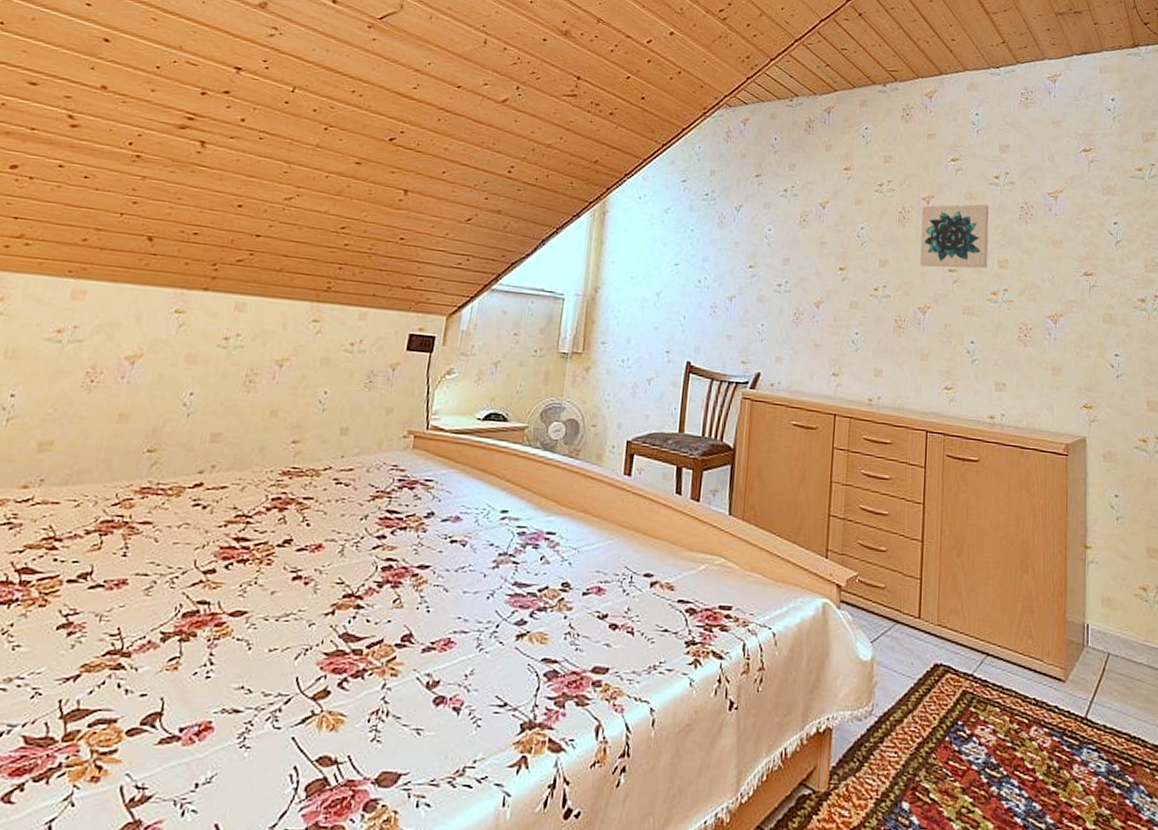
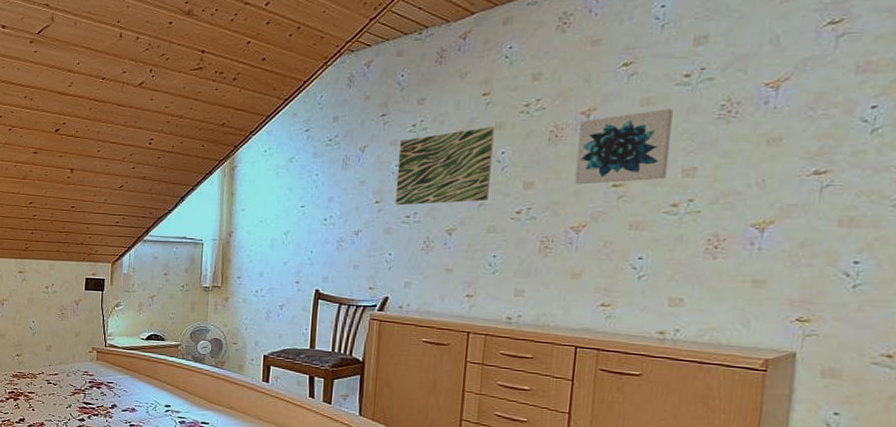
wall art: none [767,201,855,275] -> present [394,127,495,206]

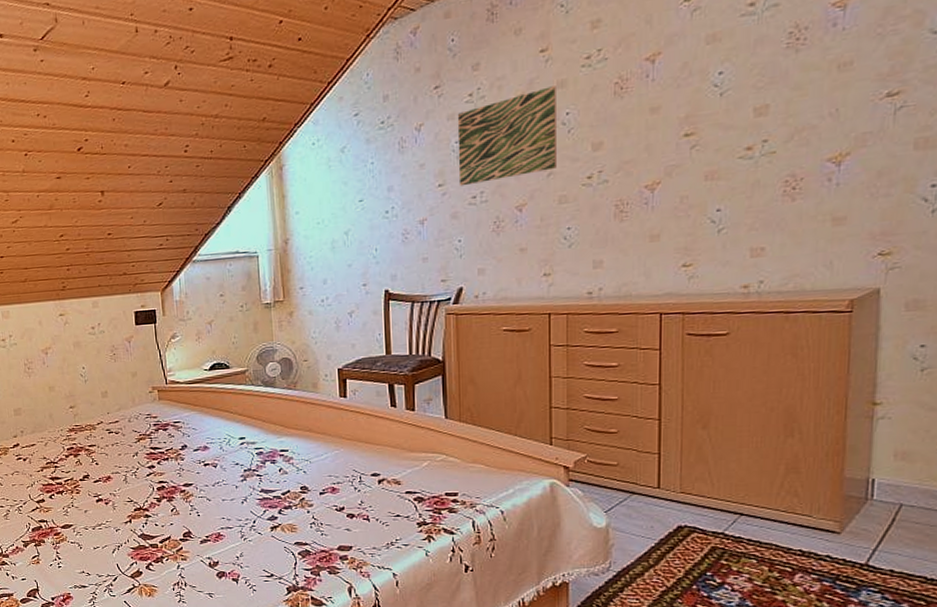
wall art: present [574,108,674,185] -> none [644,43,741,139]

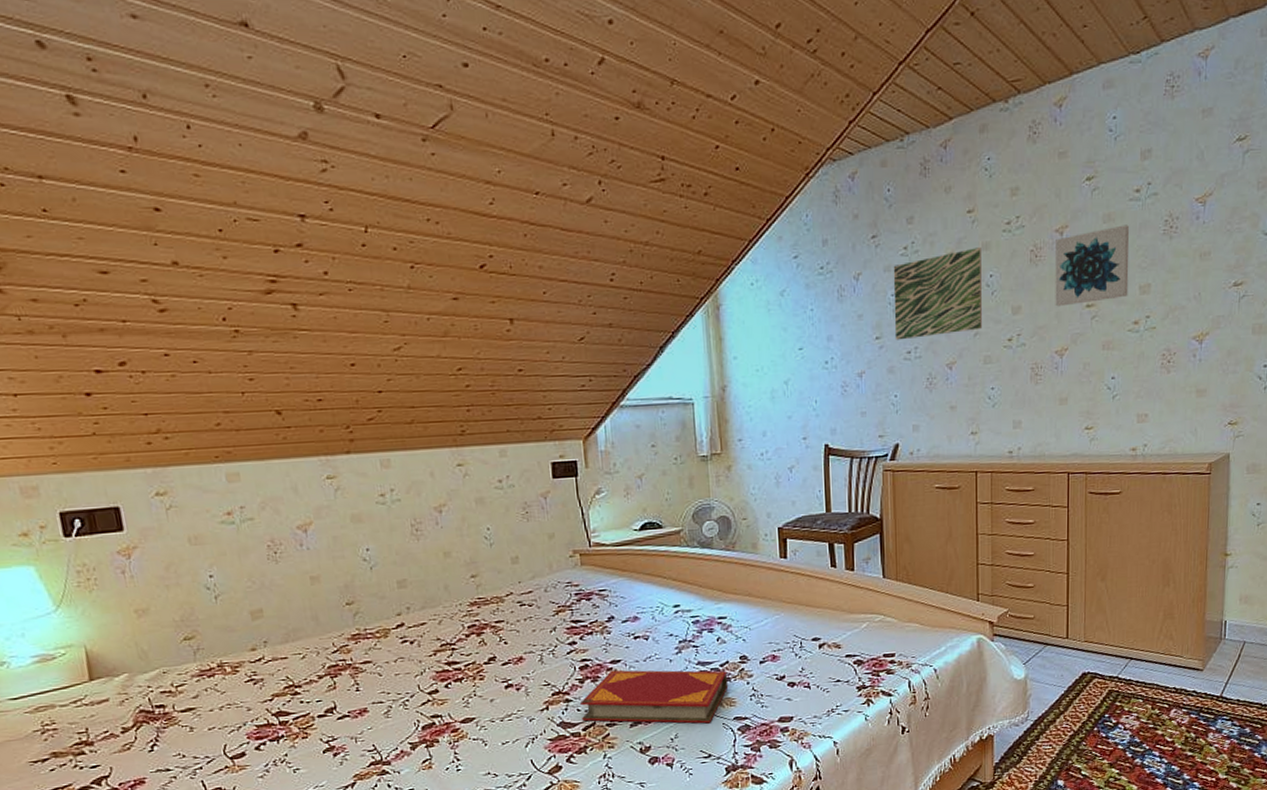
hardback book: none [158,492,290,546] -> present [580,670,728,724]
wall art: none [644,43,741,139] -> present [1055,225,1130,307]

